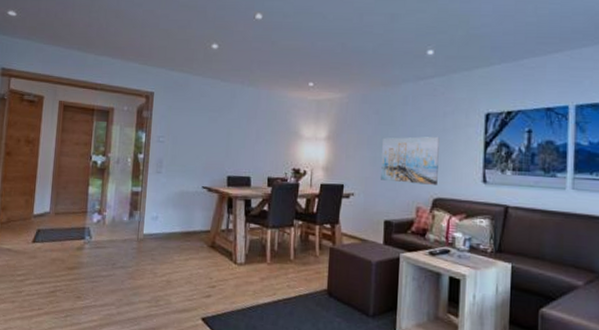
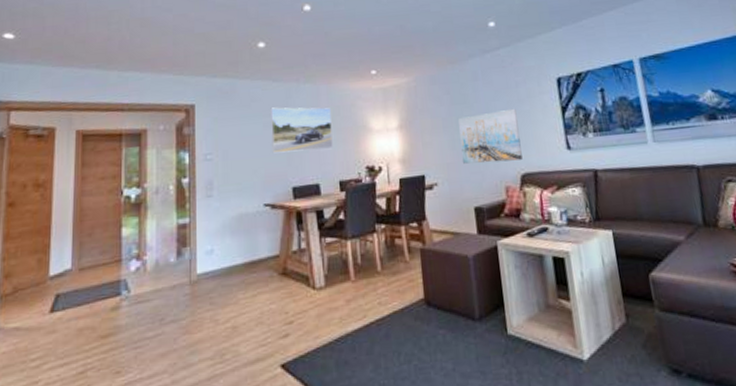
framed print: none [214,104,268,149] -> present [270,107,333,154]

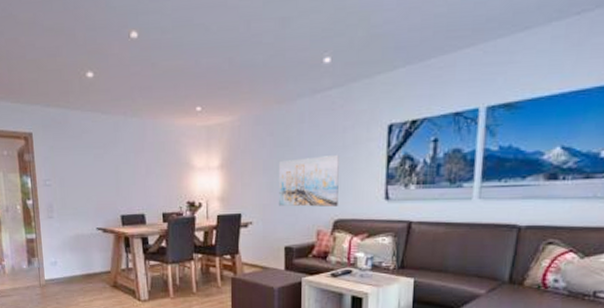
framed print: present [270,107,333,154] -> none [100,140,157,184]

